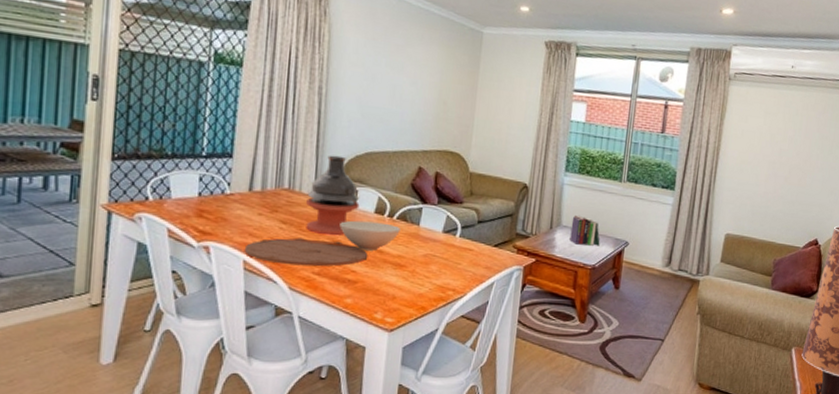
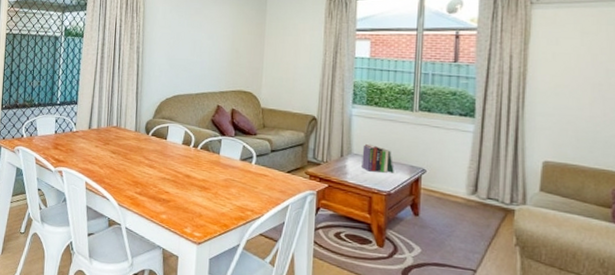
placemat: present [244,238,367,267] -> none [86,164,177,188]
vase: present [306,155,360,235] -> none [130,99,170,163]
bowl: present [339,220,400,251] -> none [155,150,204,176]

